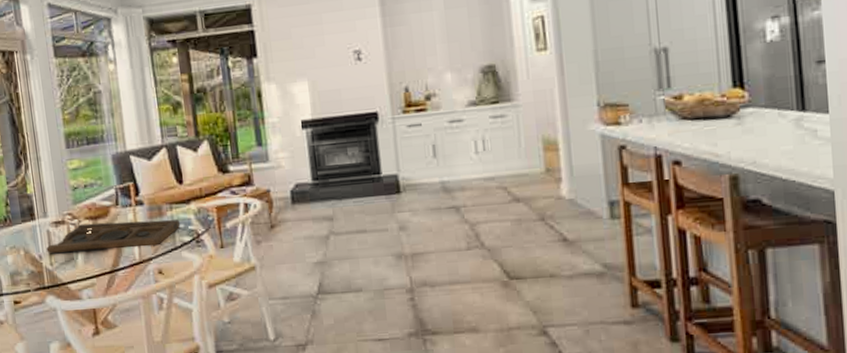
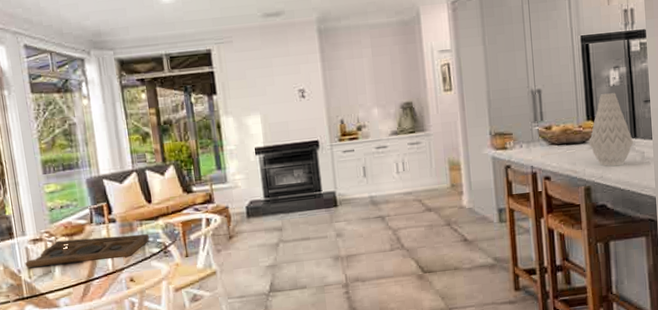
vase: none [735,51,801,149] -> present [589,93,633,167]

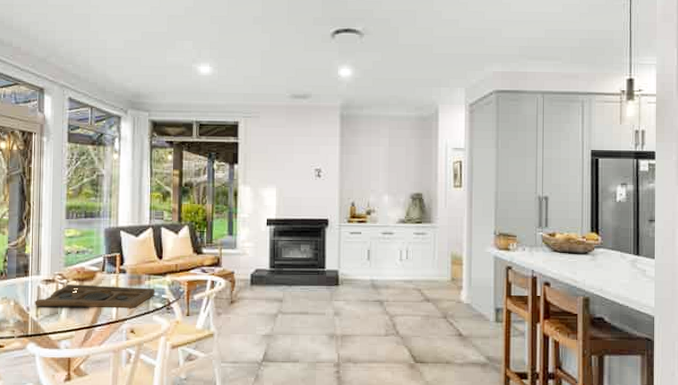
vase: present [589,93,633,167] -> none [591,208,635,281]

